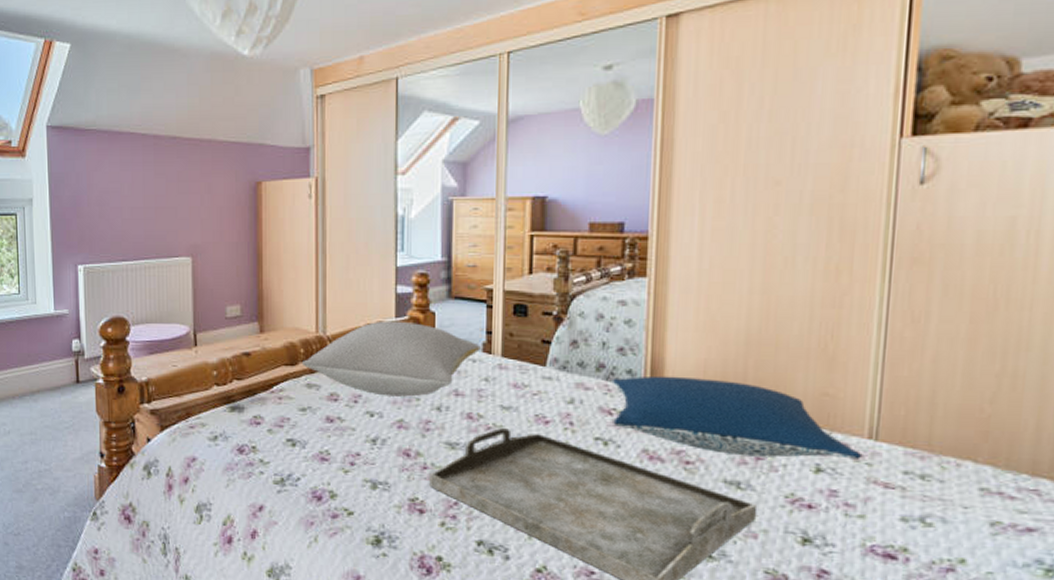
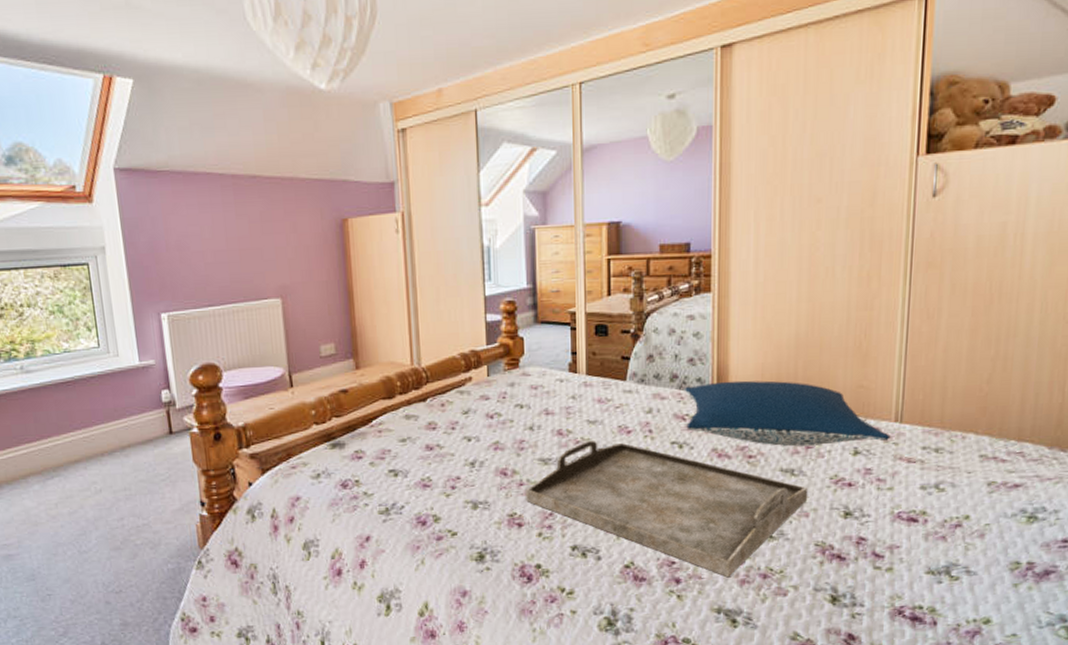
pillow: present [301,321,481,397] -> none [398,348,567,421]

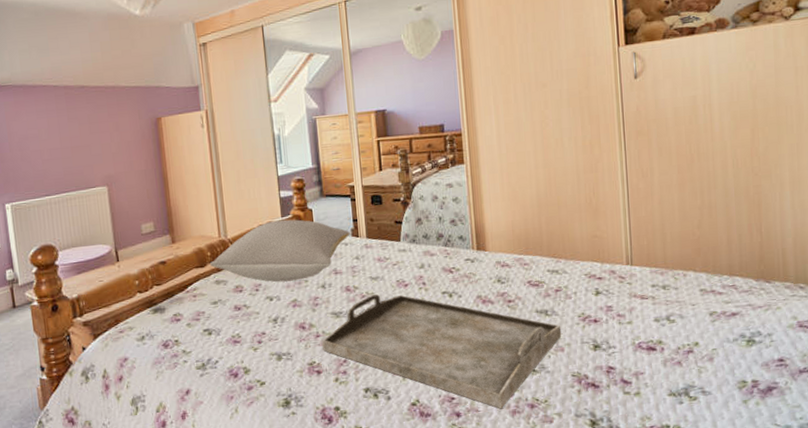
pillow: none [398,348,567,421] -> present [209,219,350,283]
pillow: present [684,380,891,447] -> none [449,235,625,291]

